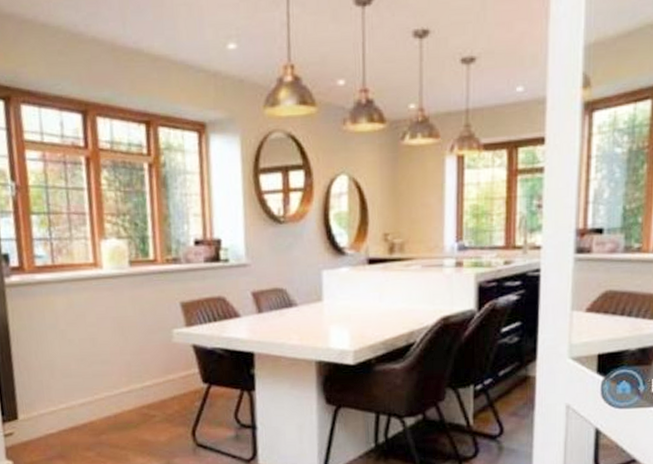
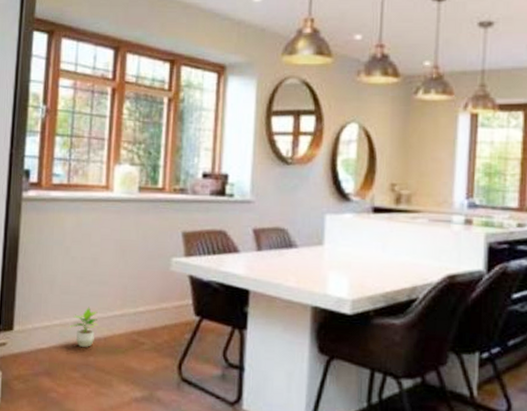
potted plant: none [77,387,106,427] -> present [70,306,98,347]

